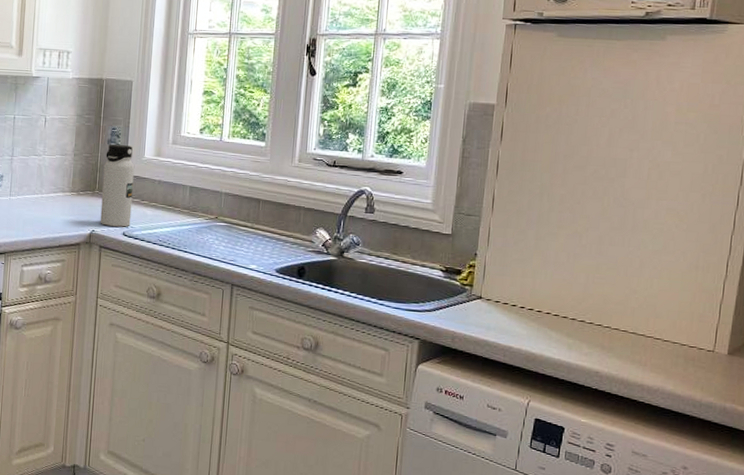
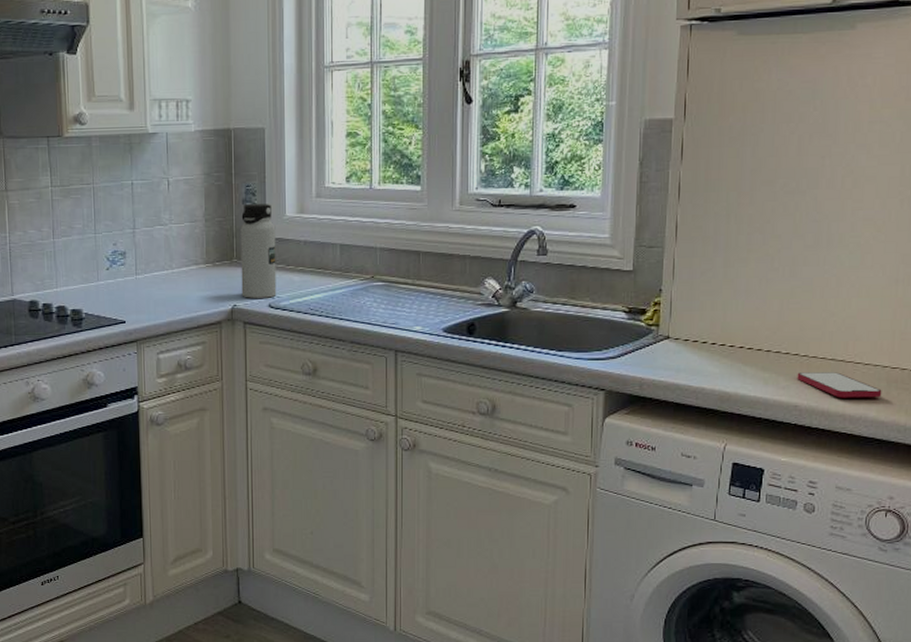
smartphone: none [599,342,679,373] -> present [797,372,882,398]

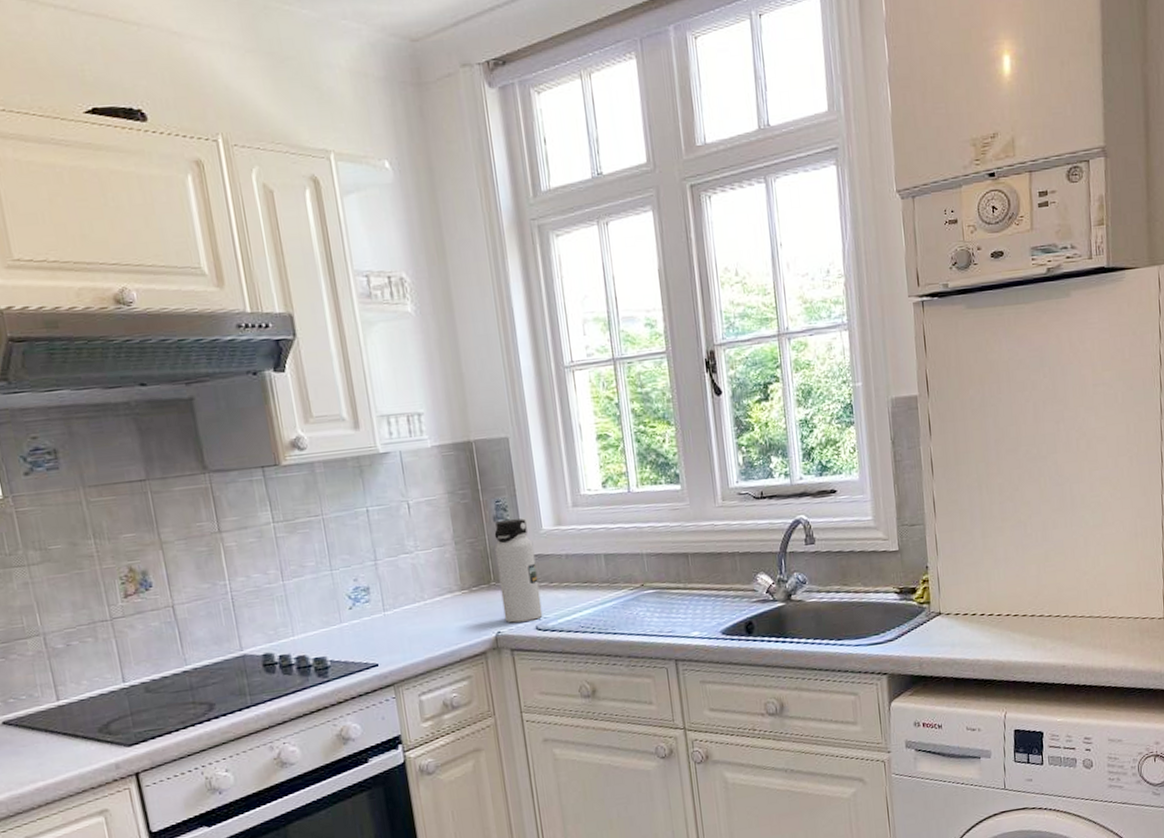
smartphone: present [797,372,882,398] -> none [1061,628,1137,654]

